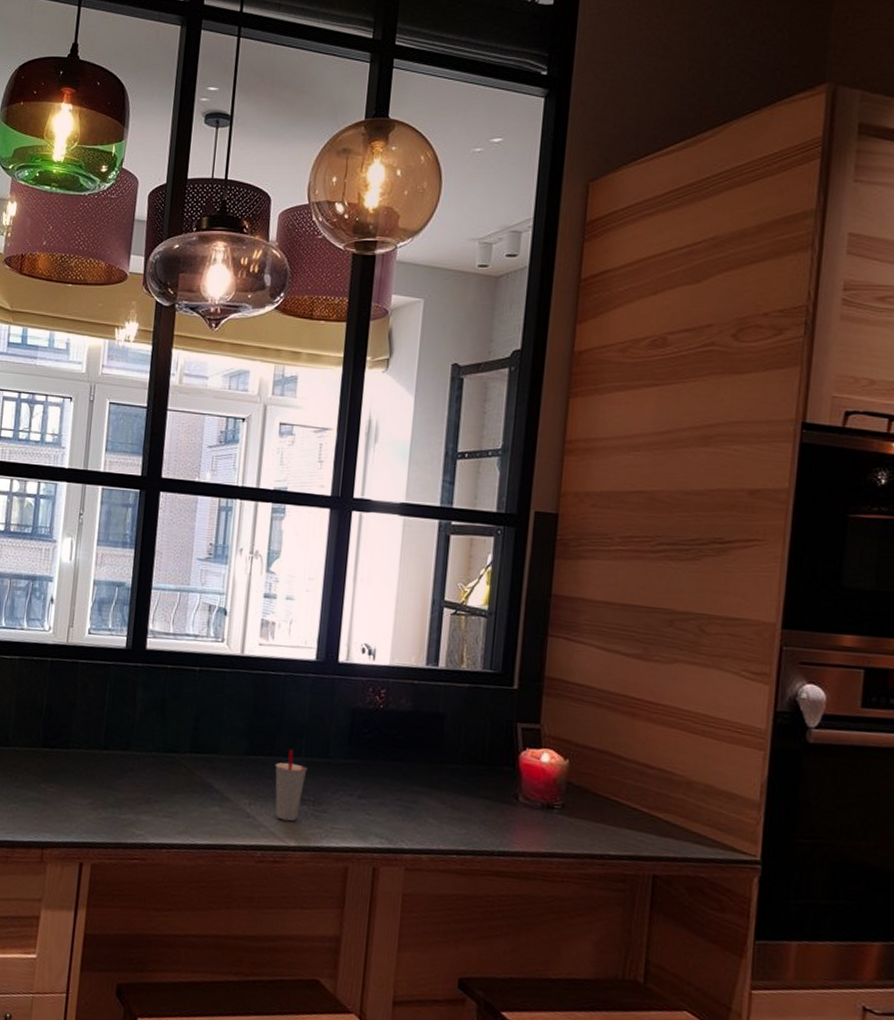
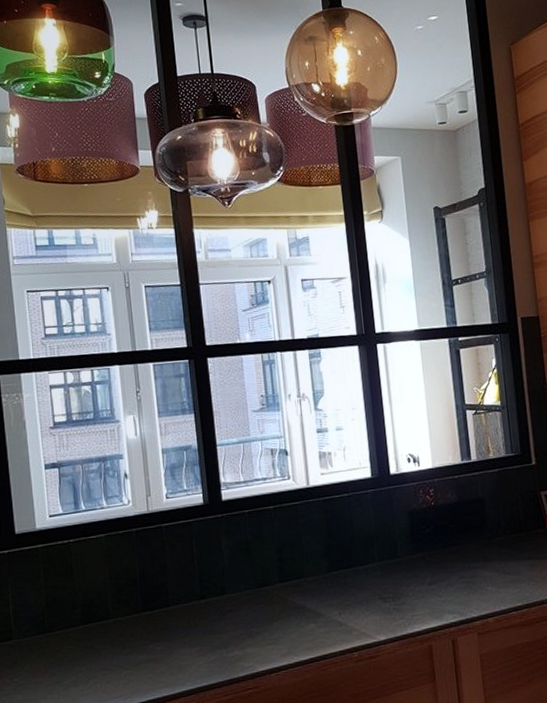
cup: present [275,748,308,822] -> none [354,557,383,621]

